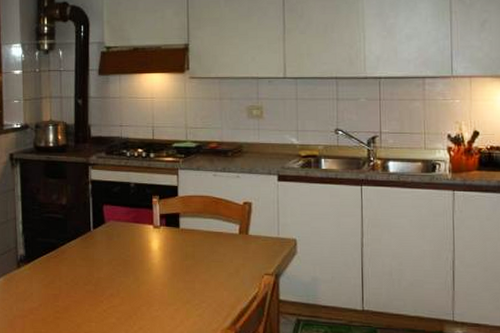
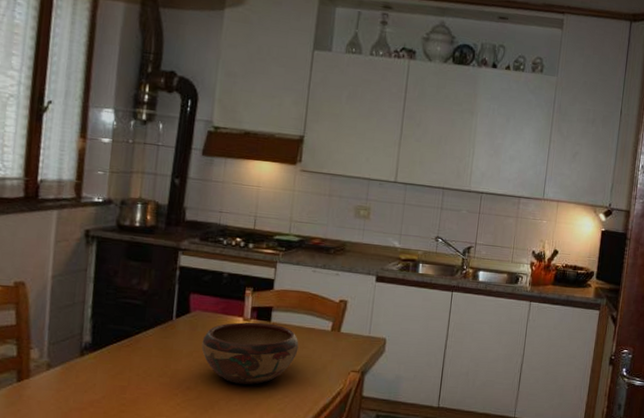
decorative bowl: none [119,229,209,290] -> present [201,322,299,385]

